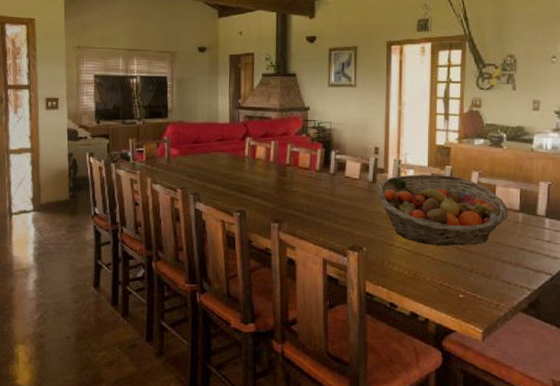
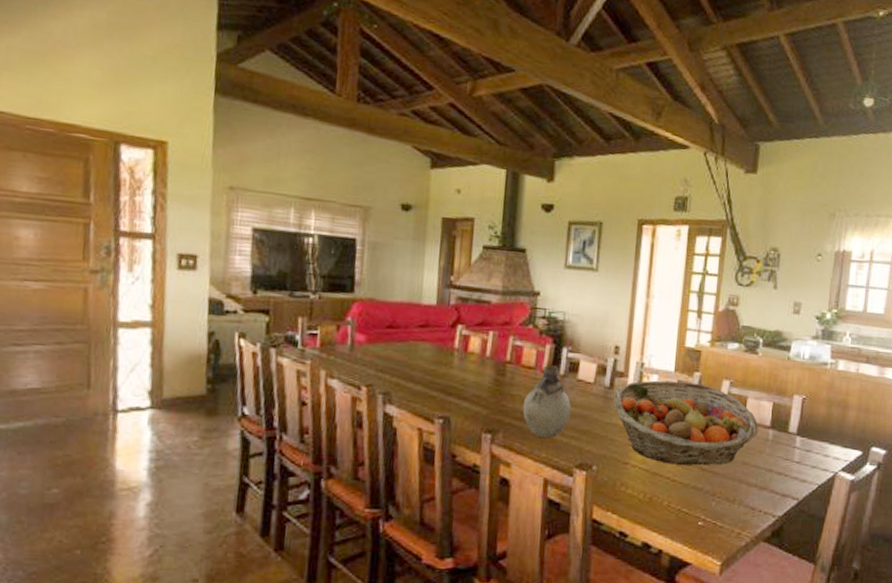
vase: none [301,166,342,226] -> present [522,365,572,439]

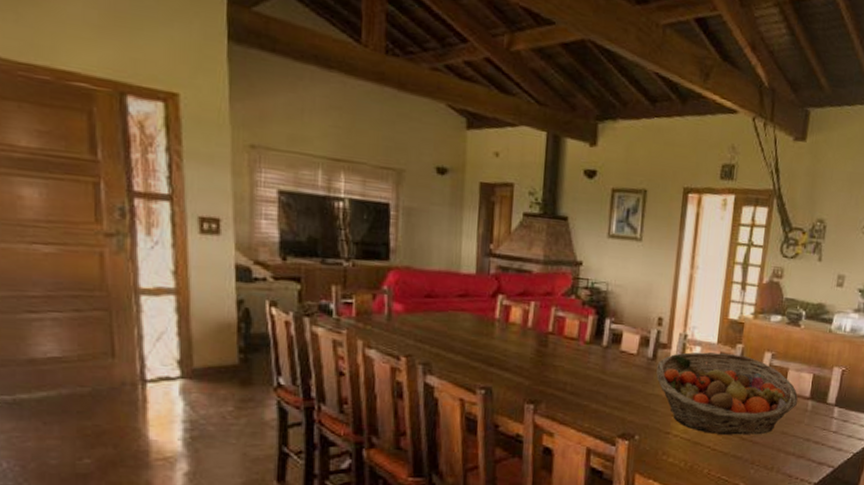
vase: present [522,365,572,439] -> none [565,336,614,410]

